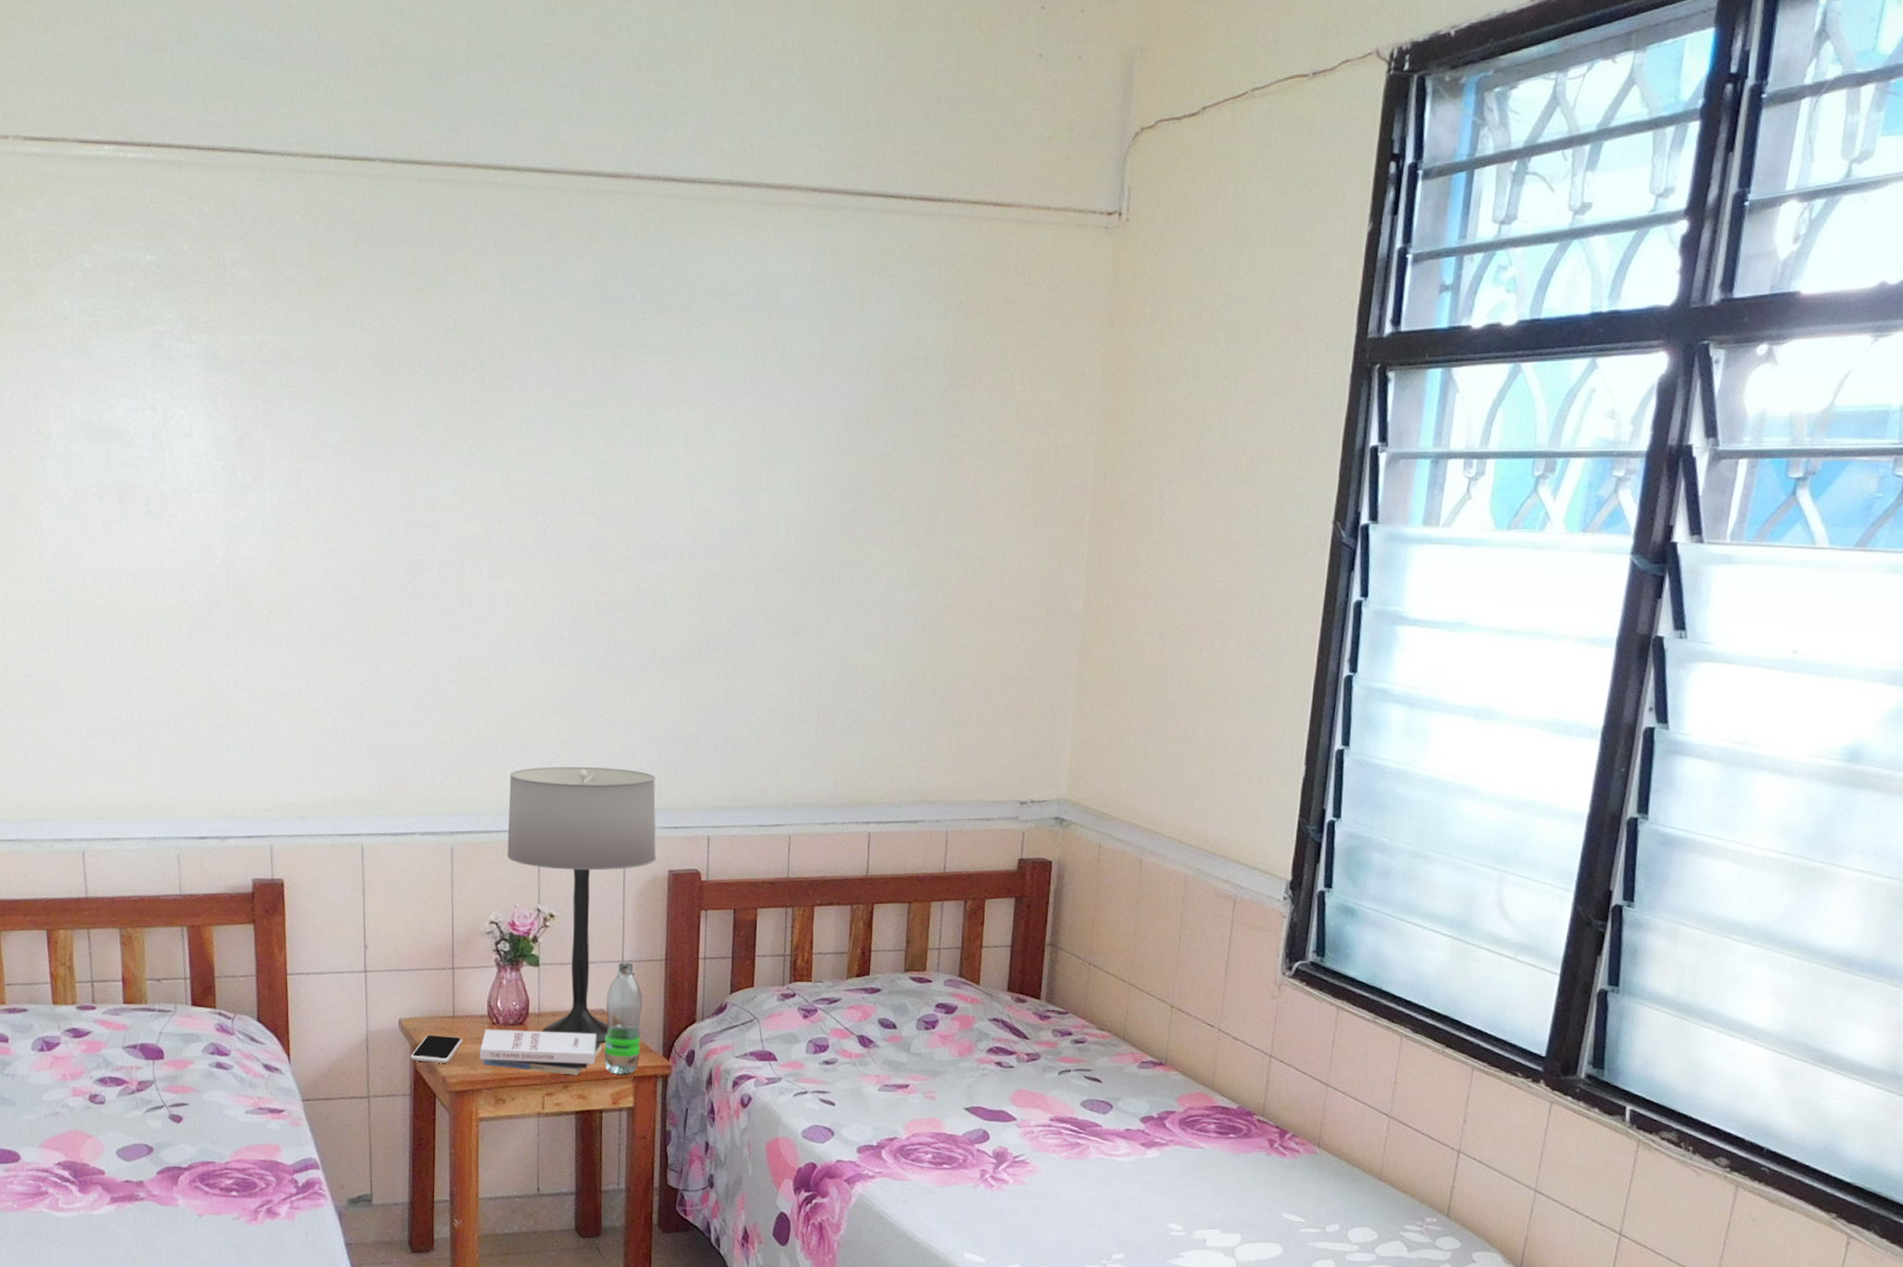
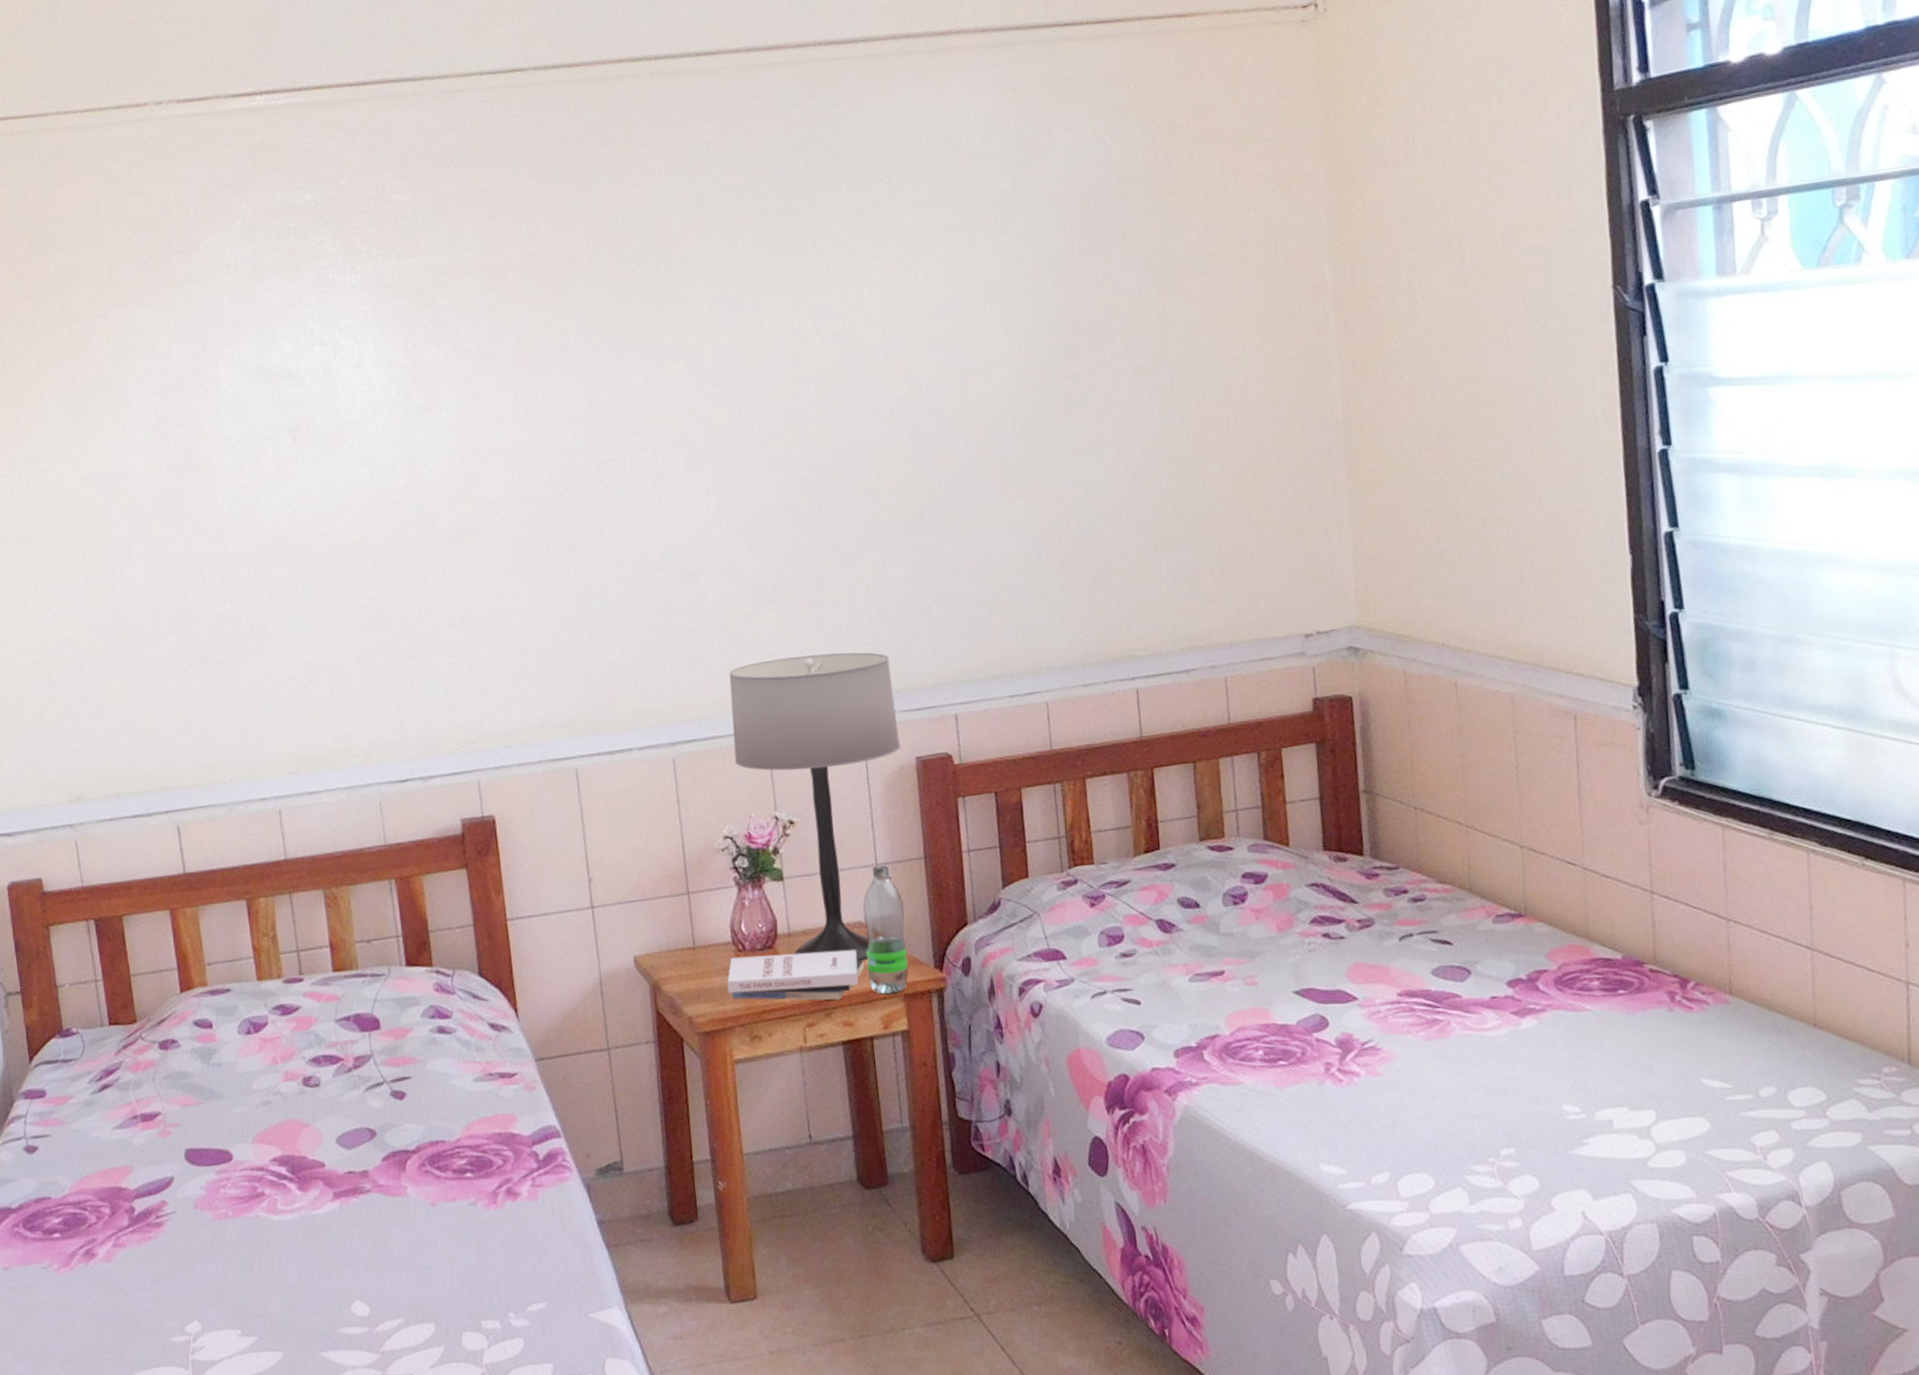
smartphone: present [410,1035,463,1063] -> none [650,970,708,1003]

